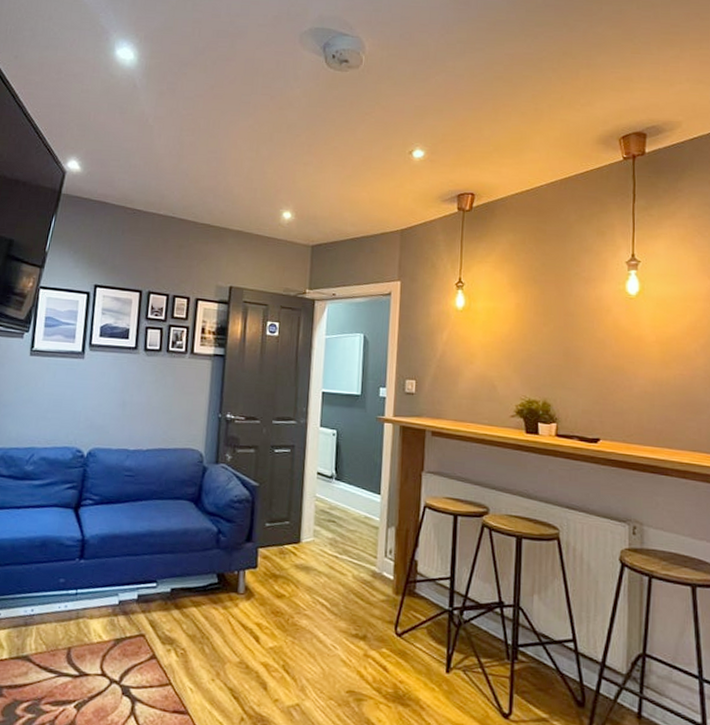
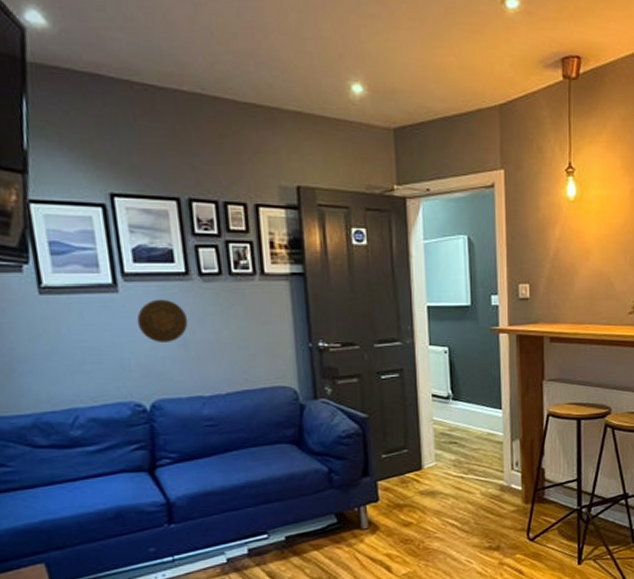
decorative plate: none [92,366,130,402] -> present [137,299,188,342]

